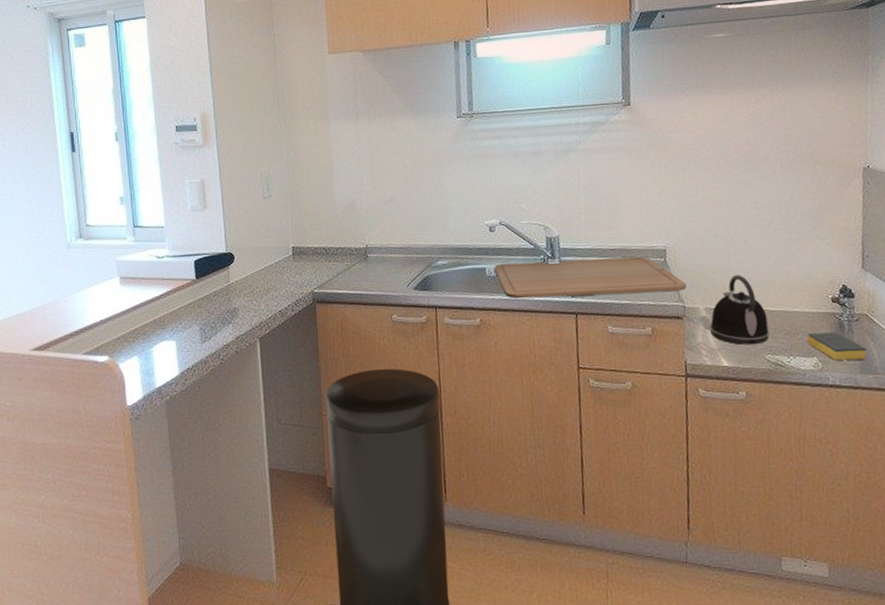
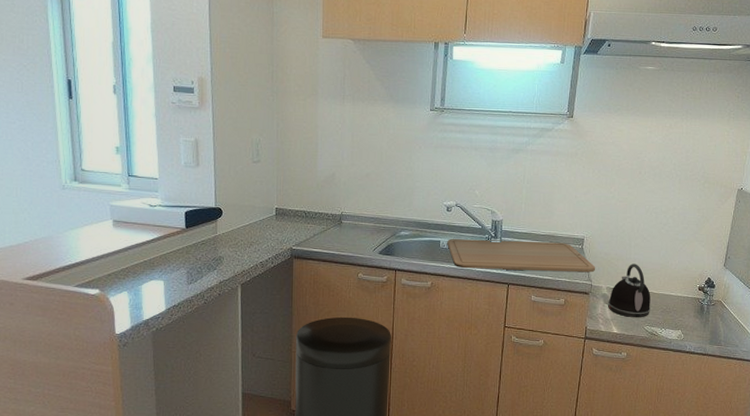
sponge: present [806,332,867,360] -> none [676,312,717,334]

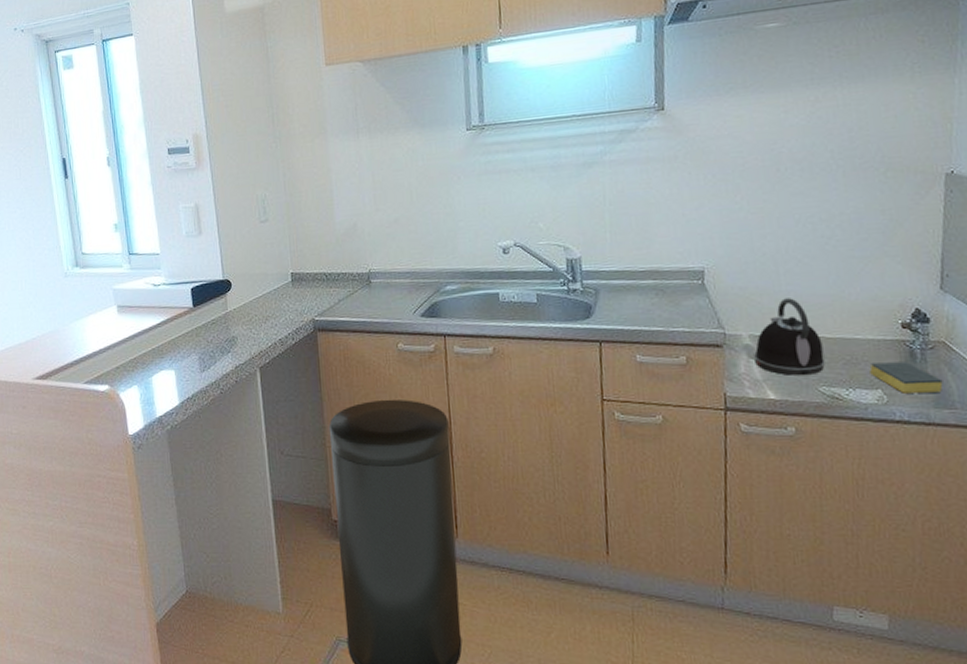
chopping board: present [447,239,596,273] -> none [508,279,729,326]
sponge: none [676,312,717,334] -> present [869,362,943,393]

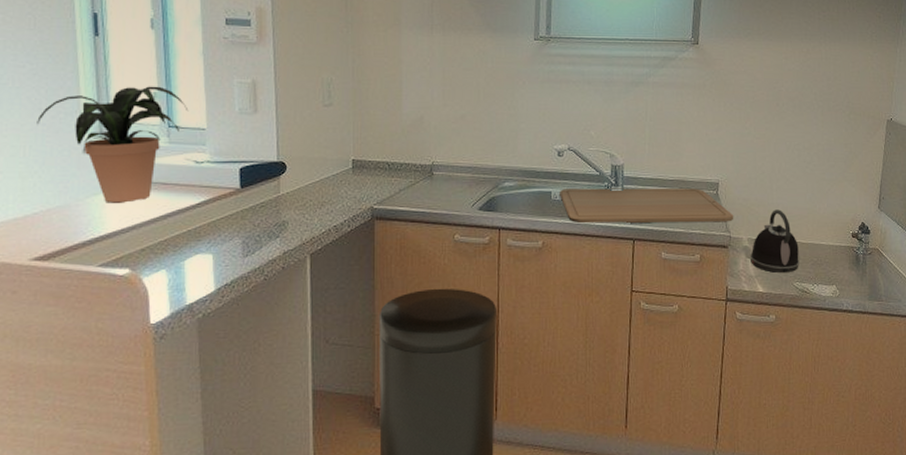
potted plant: none [28,218,144,327] -> present [37,86,189,203]
chopping board: none [508,279,729,326] -> present [560,187,734,224]
sponge: present [869,362,943,393] -> none [829,264,875,289]

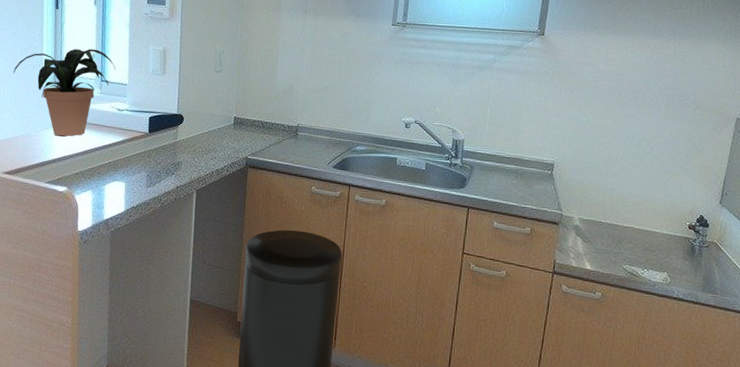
chopping board: present [560,187,734,224] -> none [404,156,567,201]
kettle: present [750,209,800,274] -> none [580,194,632,256]

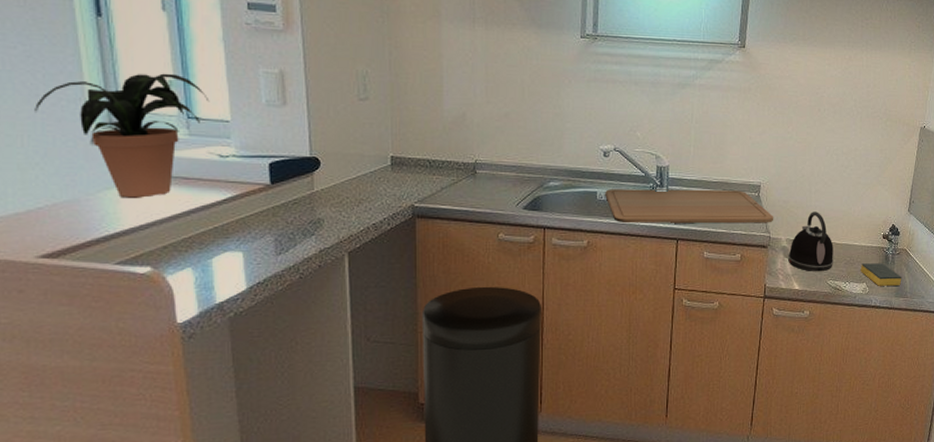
chopping board: none [404,156,567,201] -> present [605,189,774,224]
kettle: none [580,194,632,256] -> present [788,211,834,272]
sponge: none [661,252,711,280] -> present [860,263,902,286]

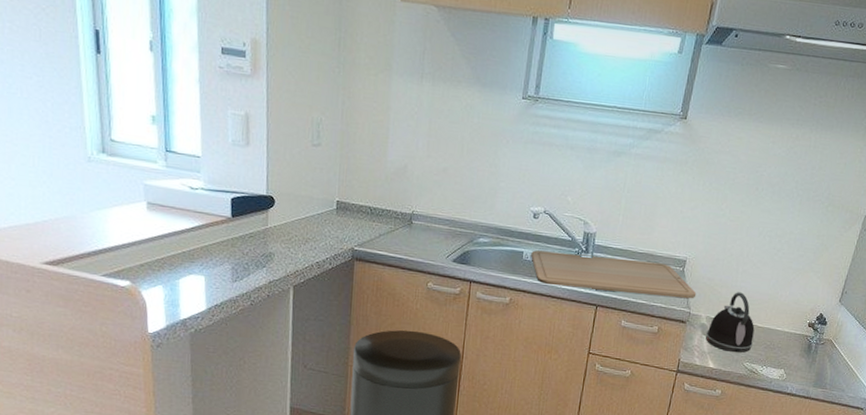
potted plant: present [35,73,210,198] -> none [44,108,185,220]
sponge: present [860,263,902,286] -> none [780,349,823,376]

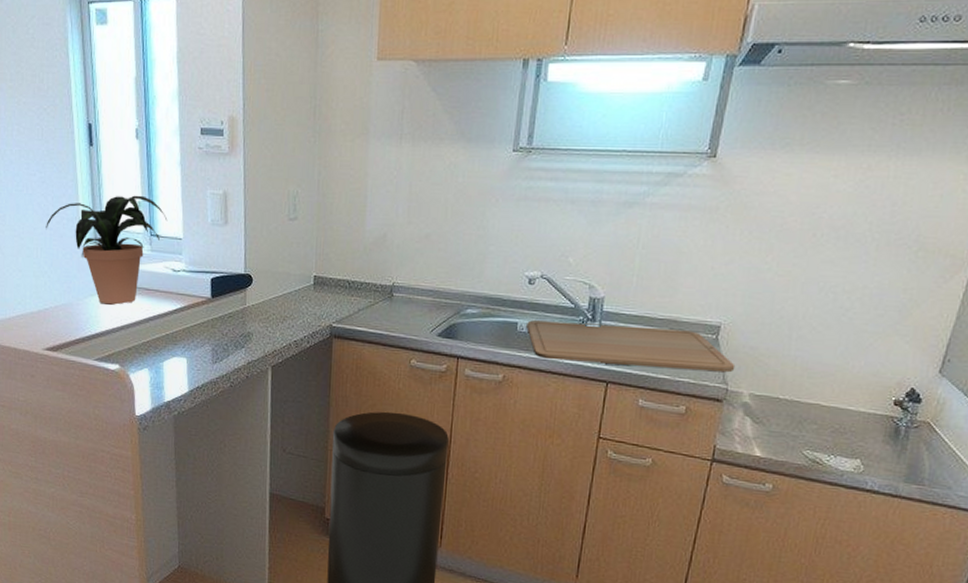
potted plant: none [44,108,185,220] -> present [46,195,168,305]
kettle: present [706,292,755,354] -> none [749,363,817,439]

